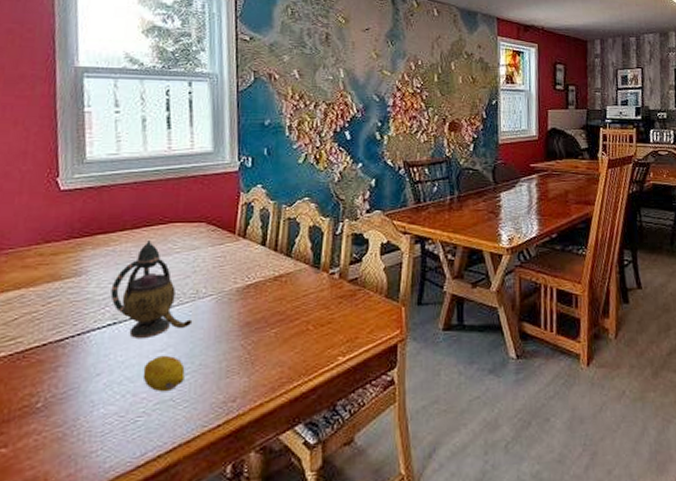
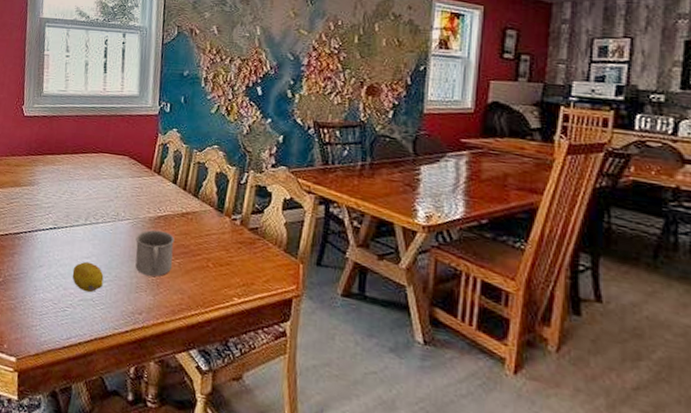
teapot: present [110,240,193,338] -> none [53,165,113,245]
mug: none [222,300,268,355] -> present [135,229,174,277]

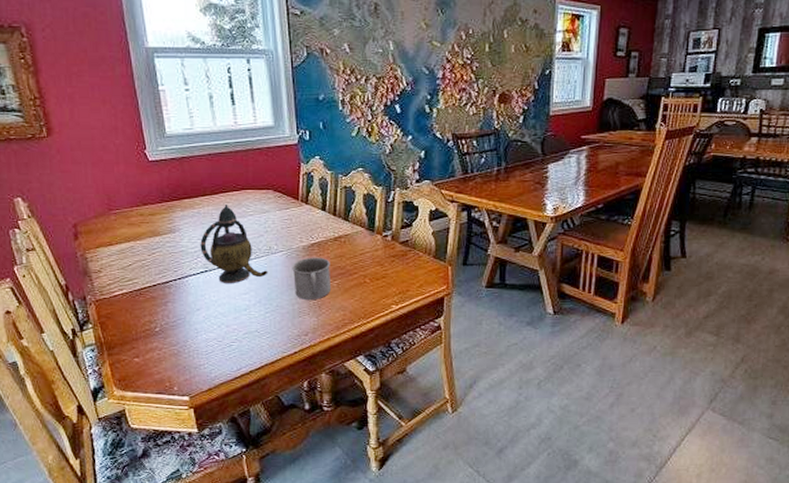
teapot: none [53,165,113,245] -> present [200,205,268,283]
fruit: present [72,261,104,293] -> none [232,297,265,325]

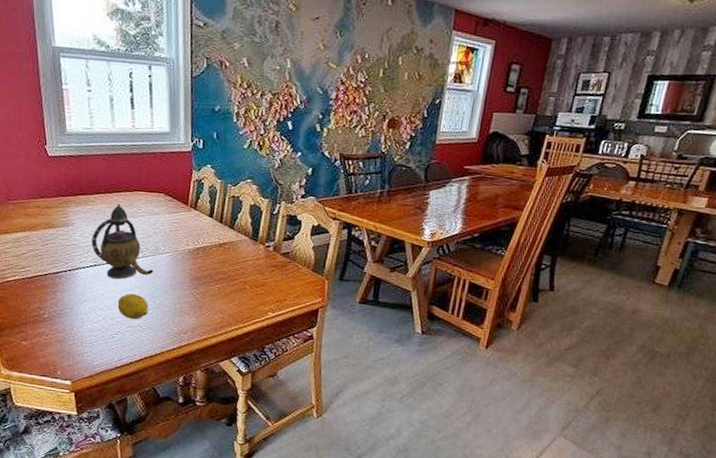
fruit: none [232,297,265,325] -> present [117,293,148,320]
mug: present [292,257,330,300] -> none [177,260,213,301]

